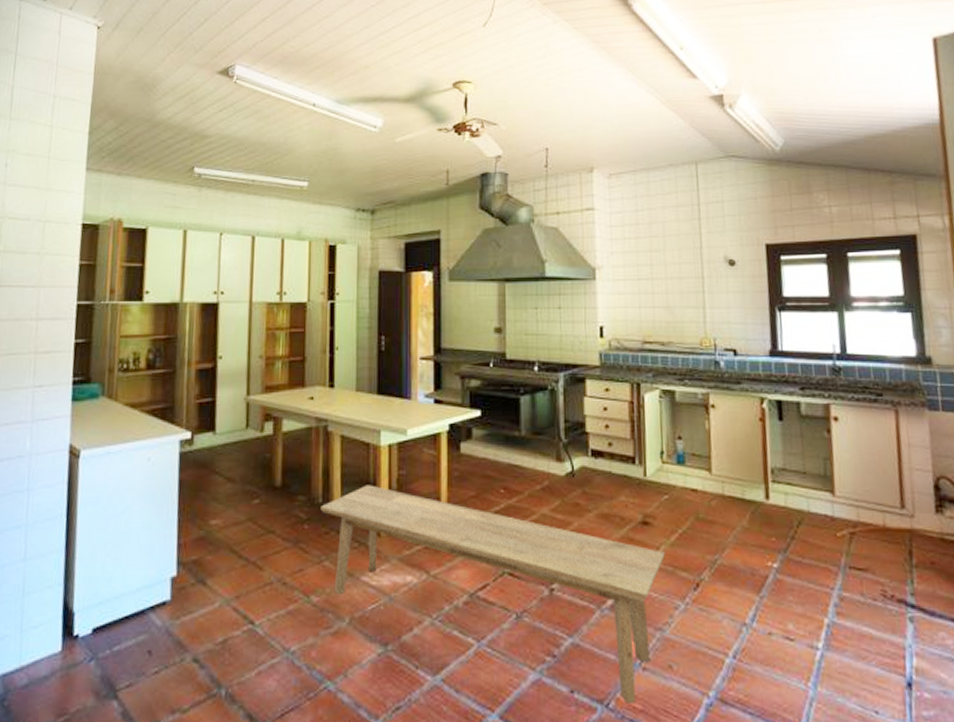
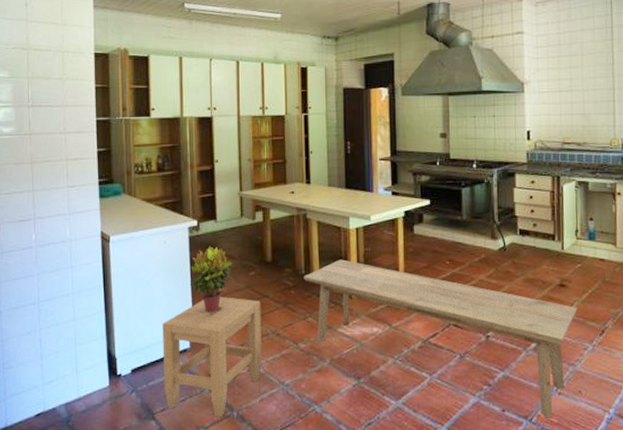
stool: none [132,532,265,697] -> present [162,297,262,418]
potted plant: none [176,465,233,553] -> present [190,246,233,313]

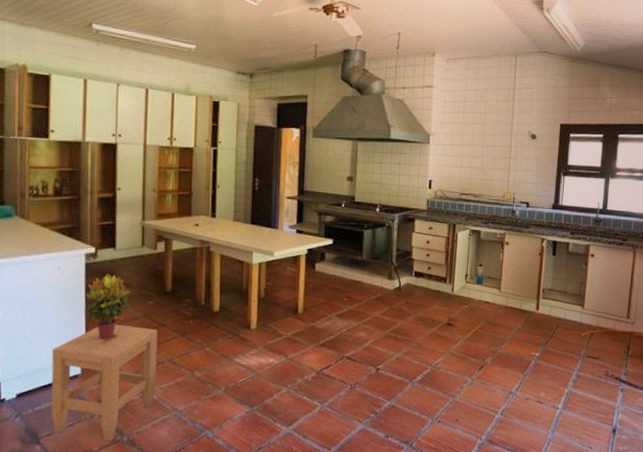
bench: present [304,259,577,420] -> none [203,292,461,445]

